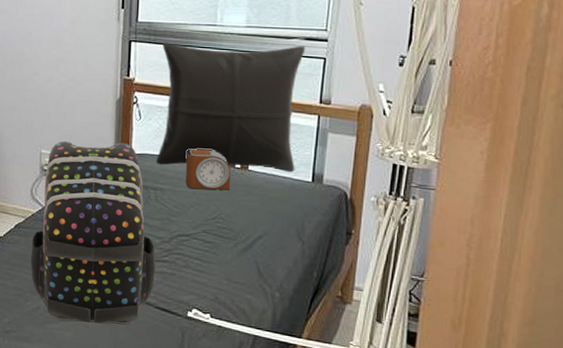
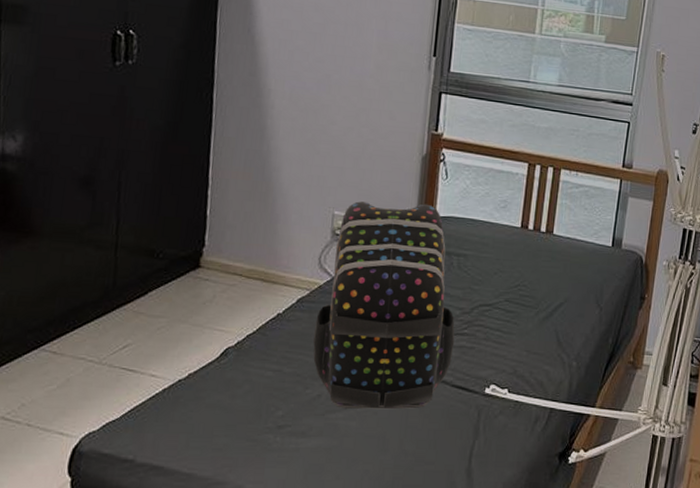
pillow: present [157,42,306,172] -> none [461,96,612,237]
alarm clock: present [186,149,231,190] -> none [490,211,536,256]

